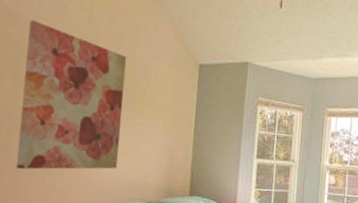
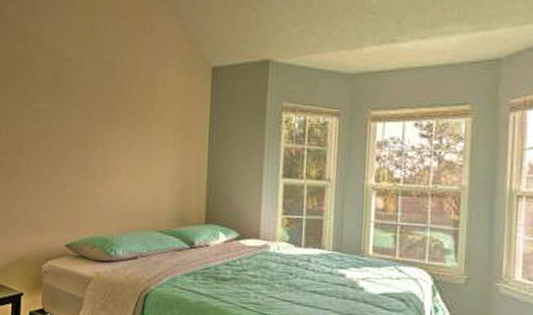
wall art: present [15,19,127,170] -> none [25,32,133,196]

